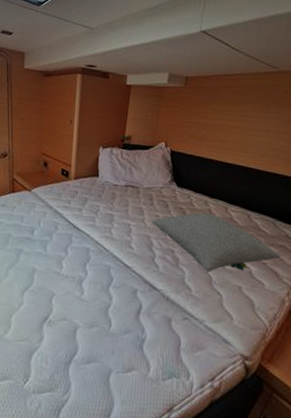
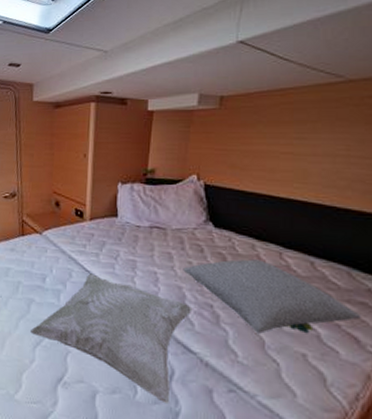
decorative pillow: none [19,226,158,334] -> present [31,273,193,405]

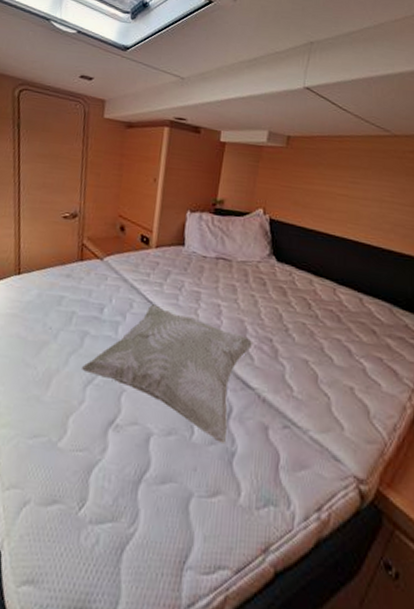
pillow: present [183,259,361,334] -> none [246,294,400,368]

